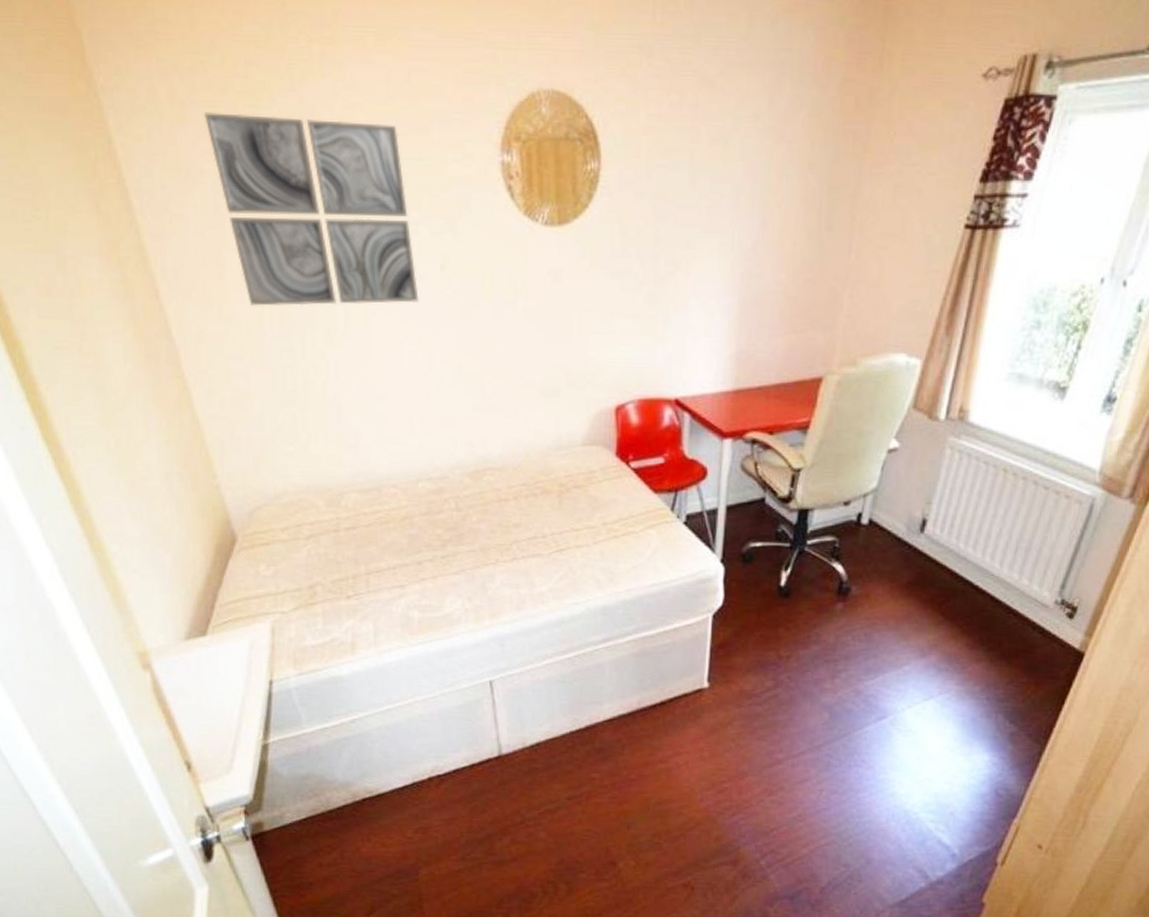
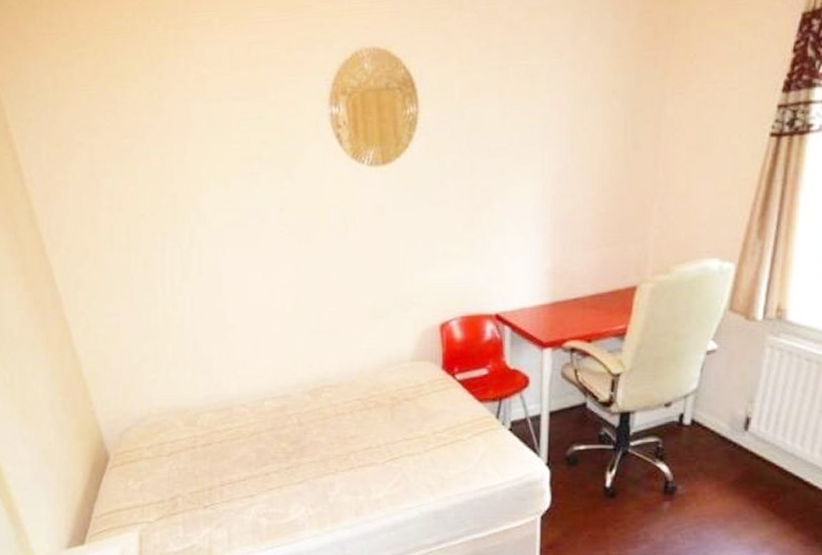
wall art: present [204,112,419,306] -> none [81,91,261,254]

